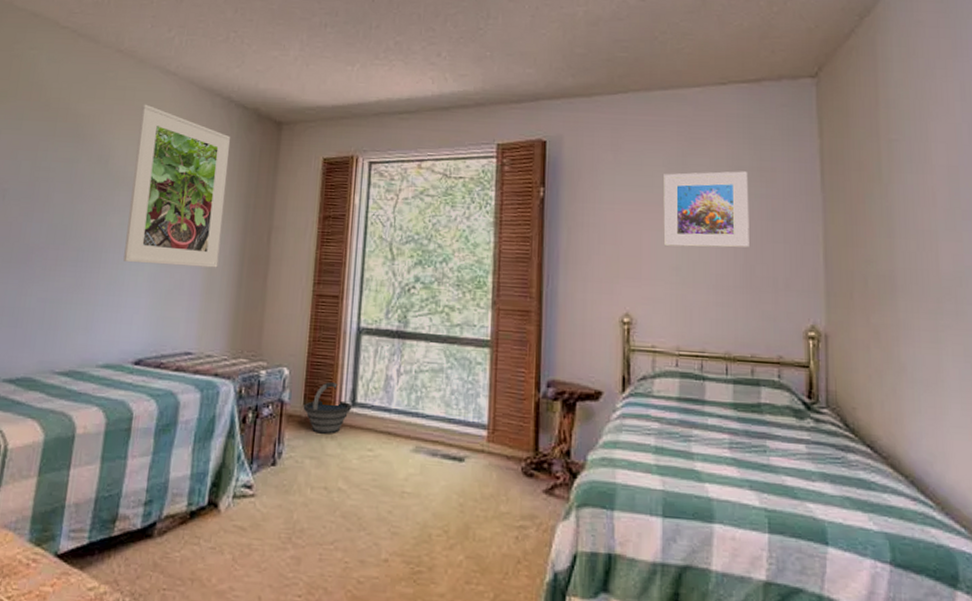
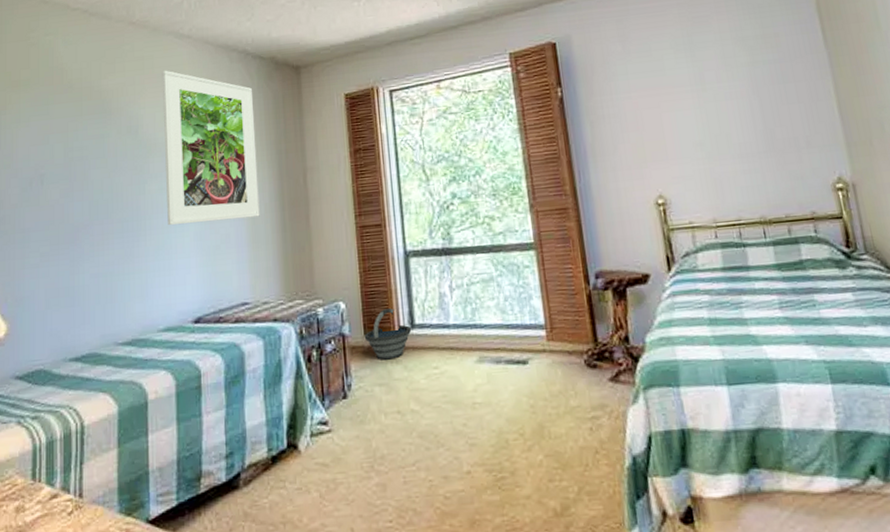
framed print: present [663,171,749,248] -> none [673,40,766,125]

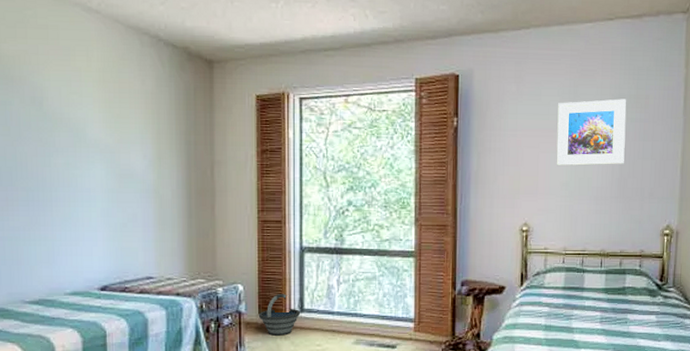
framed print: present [161,70,260,226] -> none [67,43,167,201]
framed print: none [673,40,766,125] -> present [556,99,627,166]

